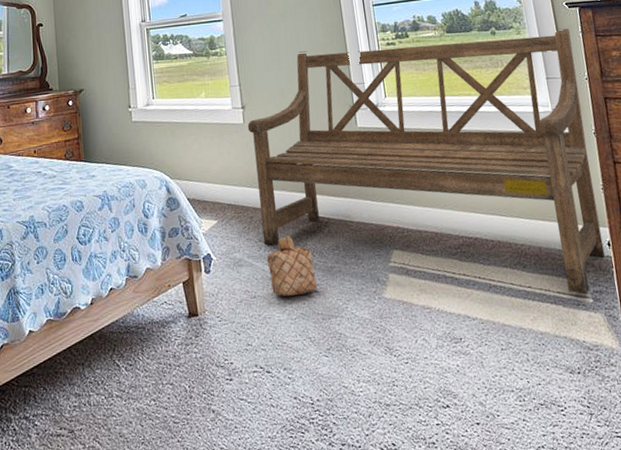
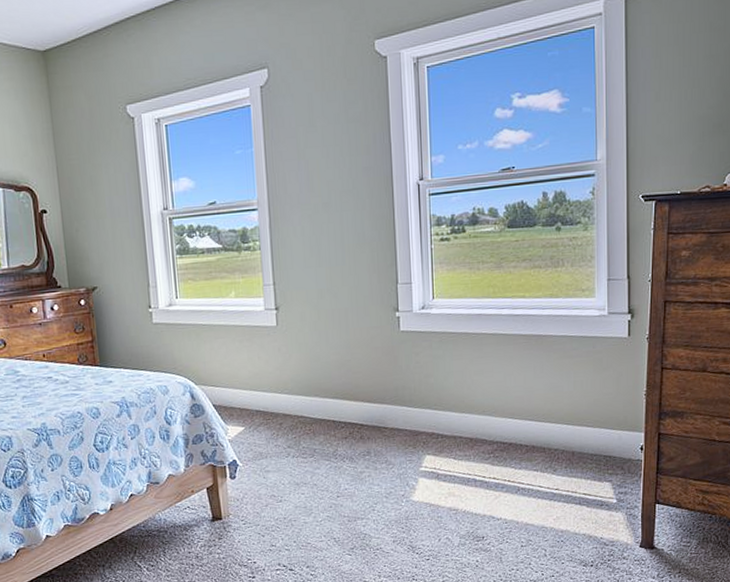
bench: present [247,28,605,295] -> none [281,224,642,496]
basket: present [266,235,318,297] -> none [295,441,346,501]

